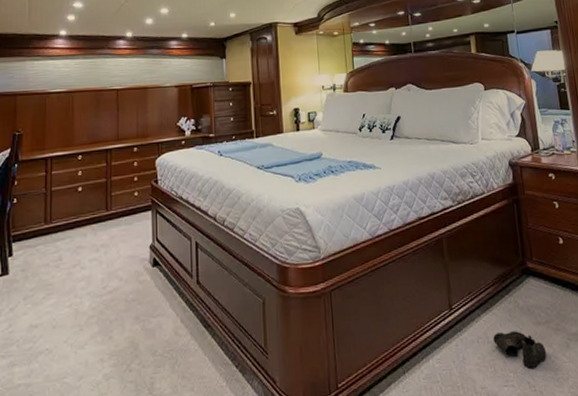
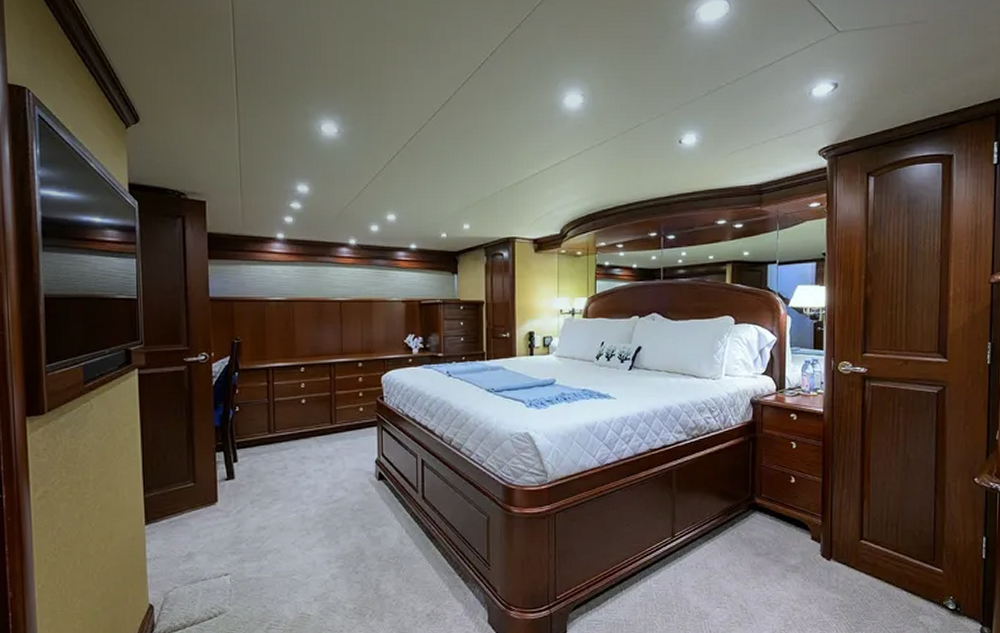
boots: present [493,331,547,368] -> none [712,560,762,594]

